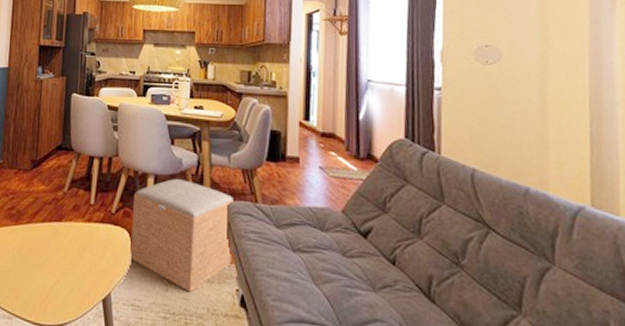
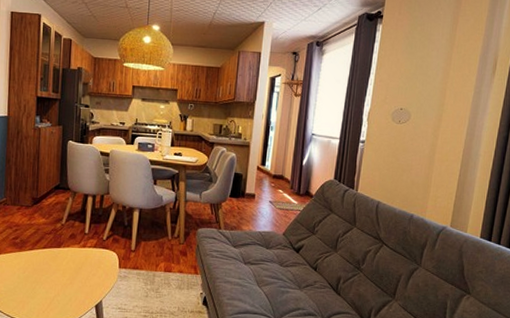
ottoman: present [130,178,233,293] -> none [118,211,202,297]

